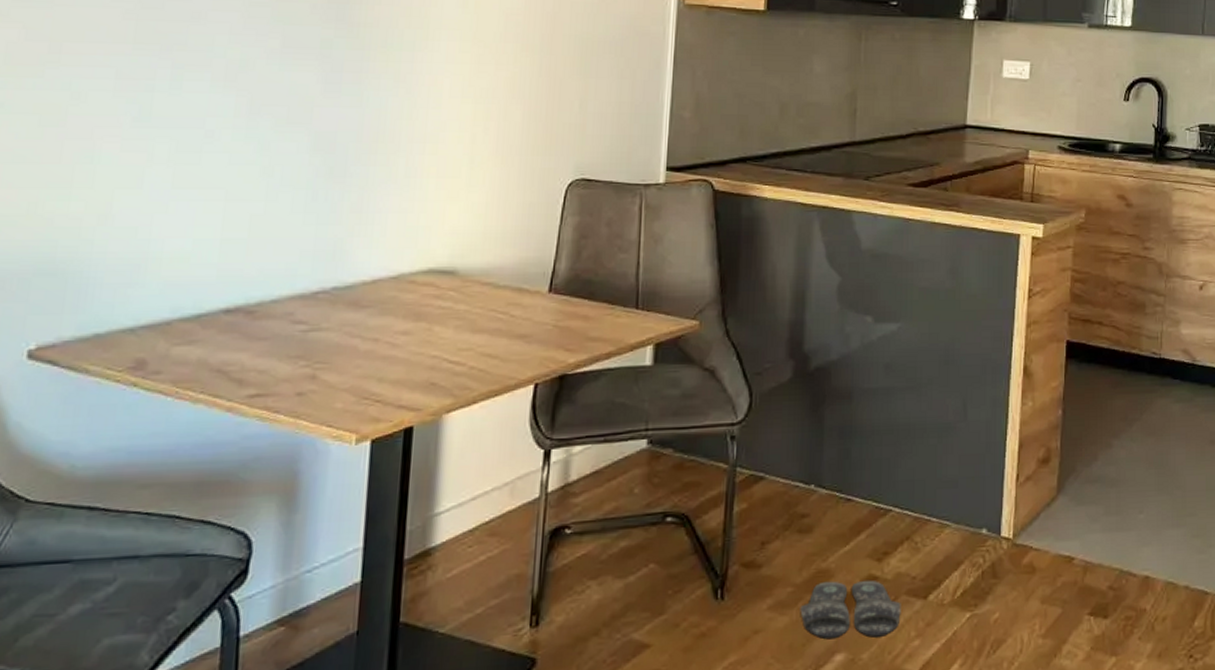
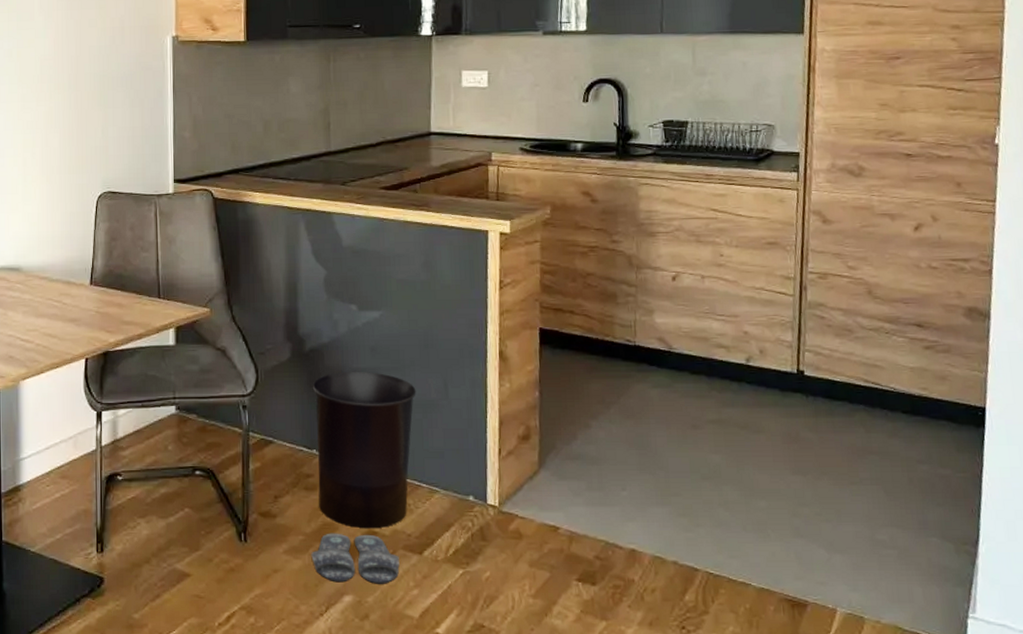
waste bin: none [813,392,932,574] -> present [313,371,416,529]

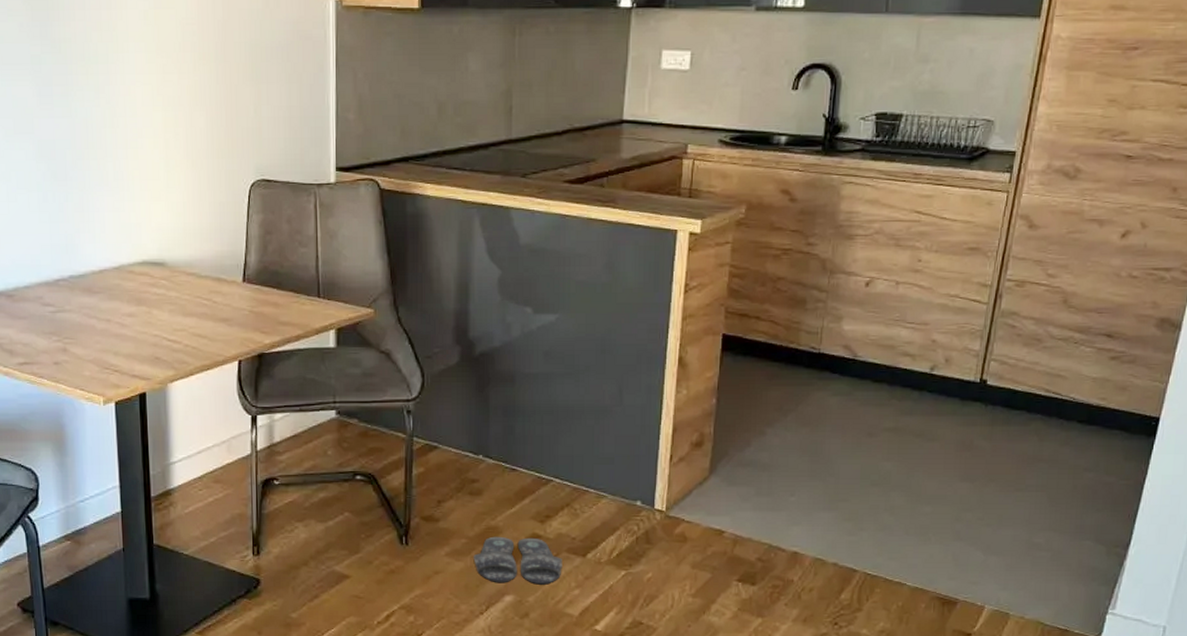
waste bin: present [313,371,416,529] -> none [482,376,590,533]

